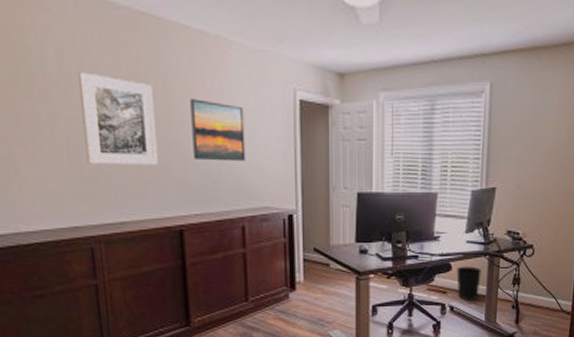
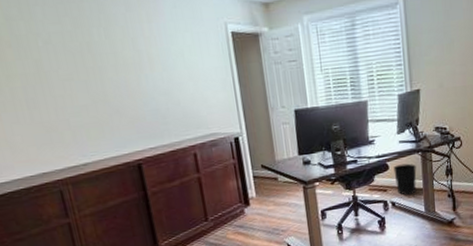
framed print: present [78,72,158,165] -> none [27,31,111,115]
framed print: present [190,99,246,162] -> none [132,43,189,98]

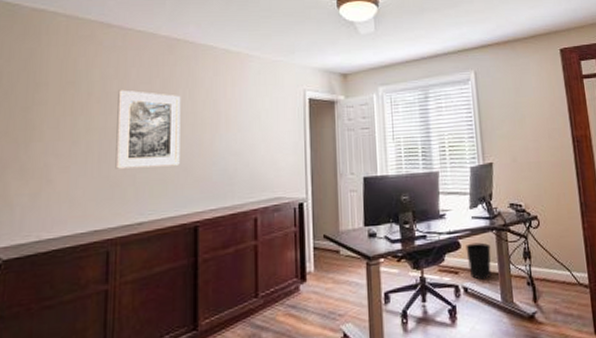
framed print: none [27,31,111,115] -> present [115,89,181,169]

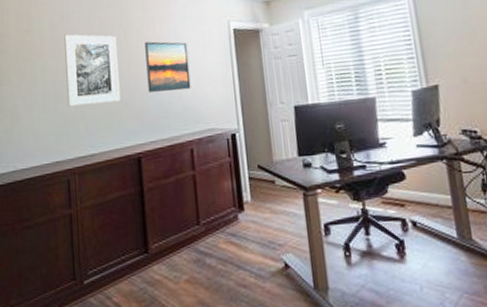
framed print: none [213,104,260,158] -> present [145,41,191,92]
wastebasket: present [466,242,491,280] -> none [411,173,444,214]

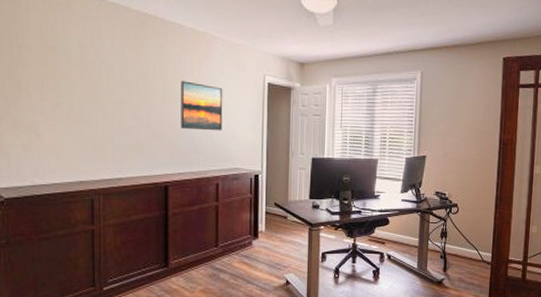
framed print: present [64,34,121,107] -> none [95,59,152,133]

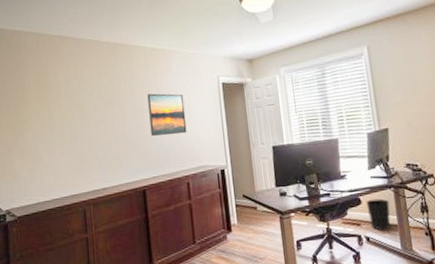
wastebasket: none [393,221,414,250] -> present [366,198,391,231]

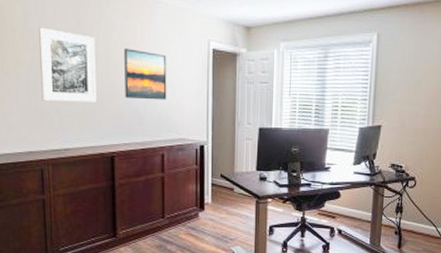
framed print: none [78,87,128,149] -> present [39,27,97,102]
wastebasket: present [366,198,391,231] -> none [344,194,367,225]

